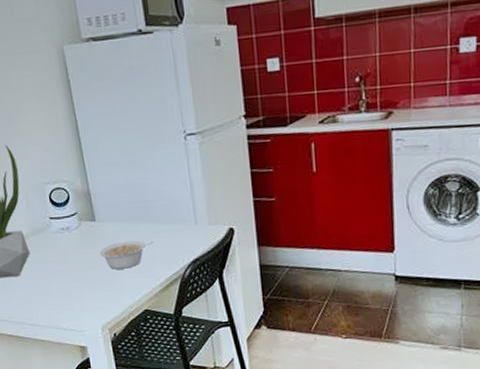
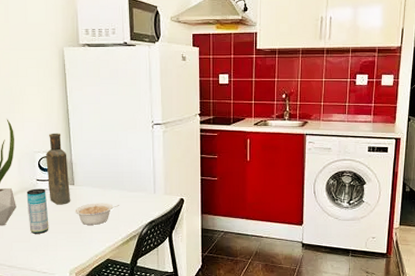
beverage can: none [39,228,72,284] -> present [26,188,49,234]
bottle: none [57,156,93,247] -> present [46,133,70,205]

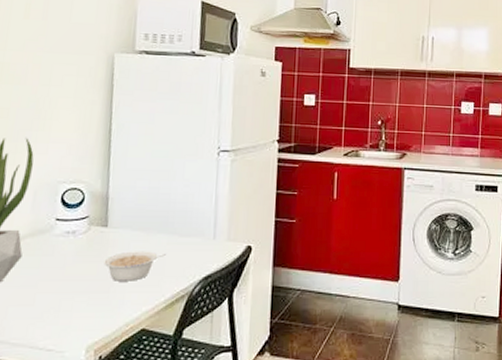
beverage can: present [26,188,49,234] -> none [36,231,68,294]
bottle: present [46,133,70,205] -> none [70,158,103,254]

